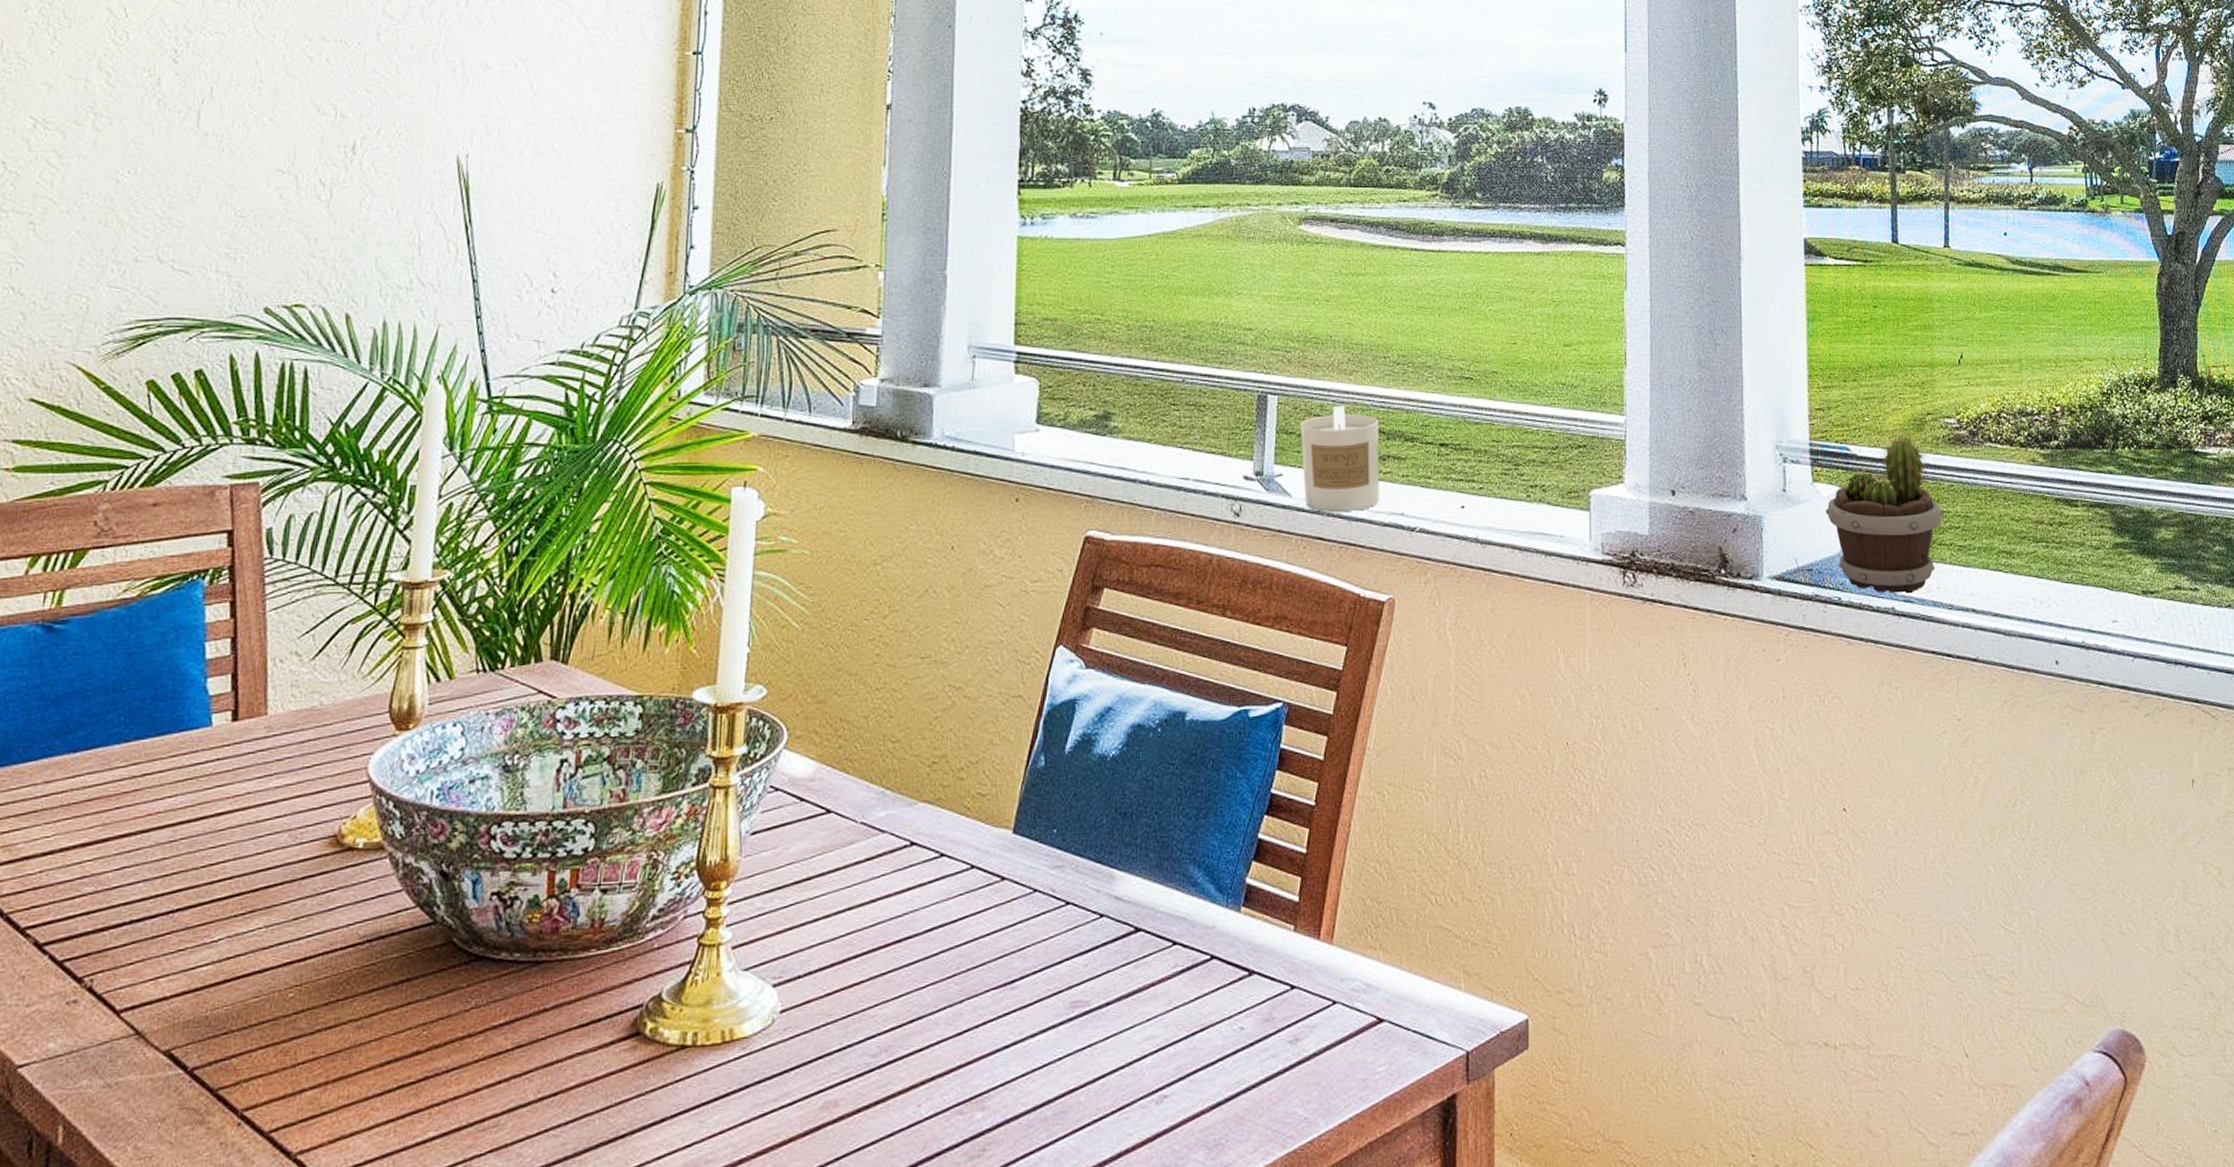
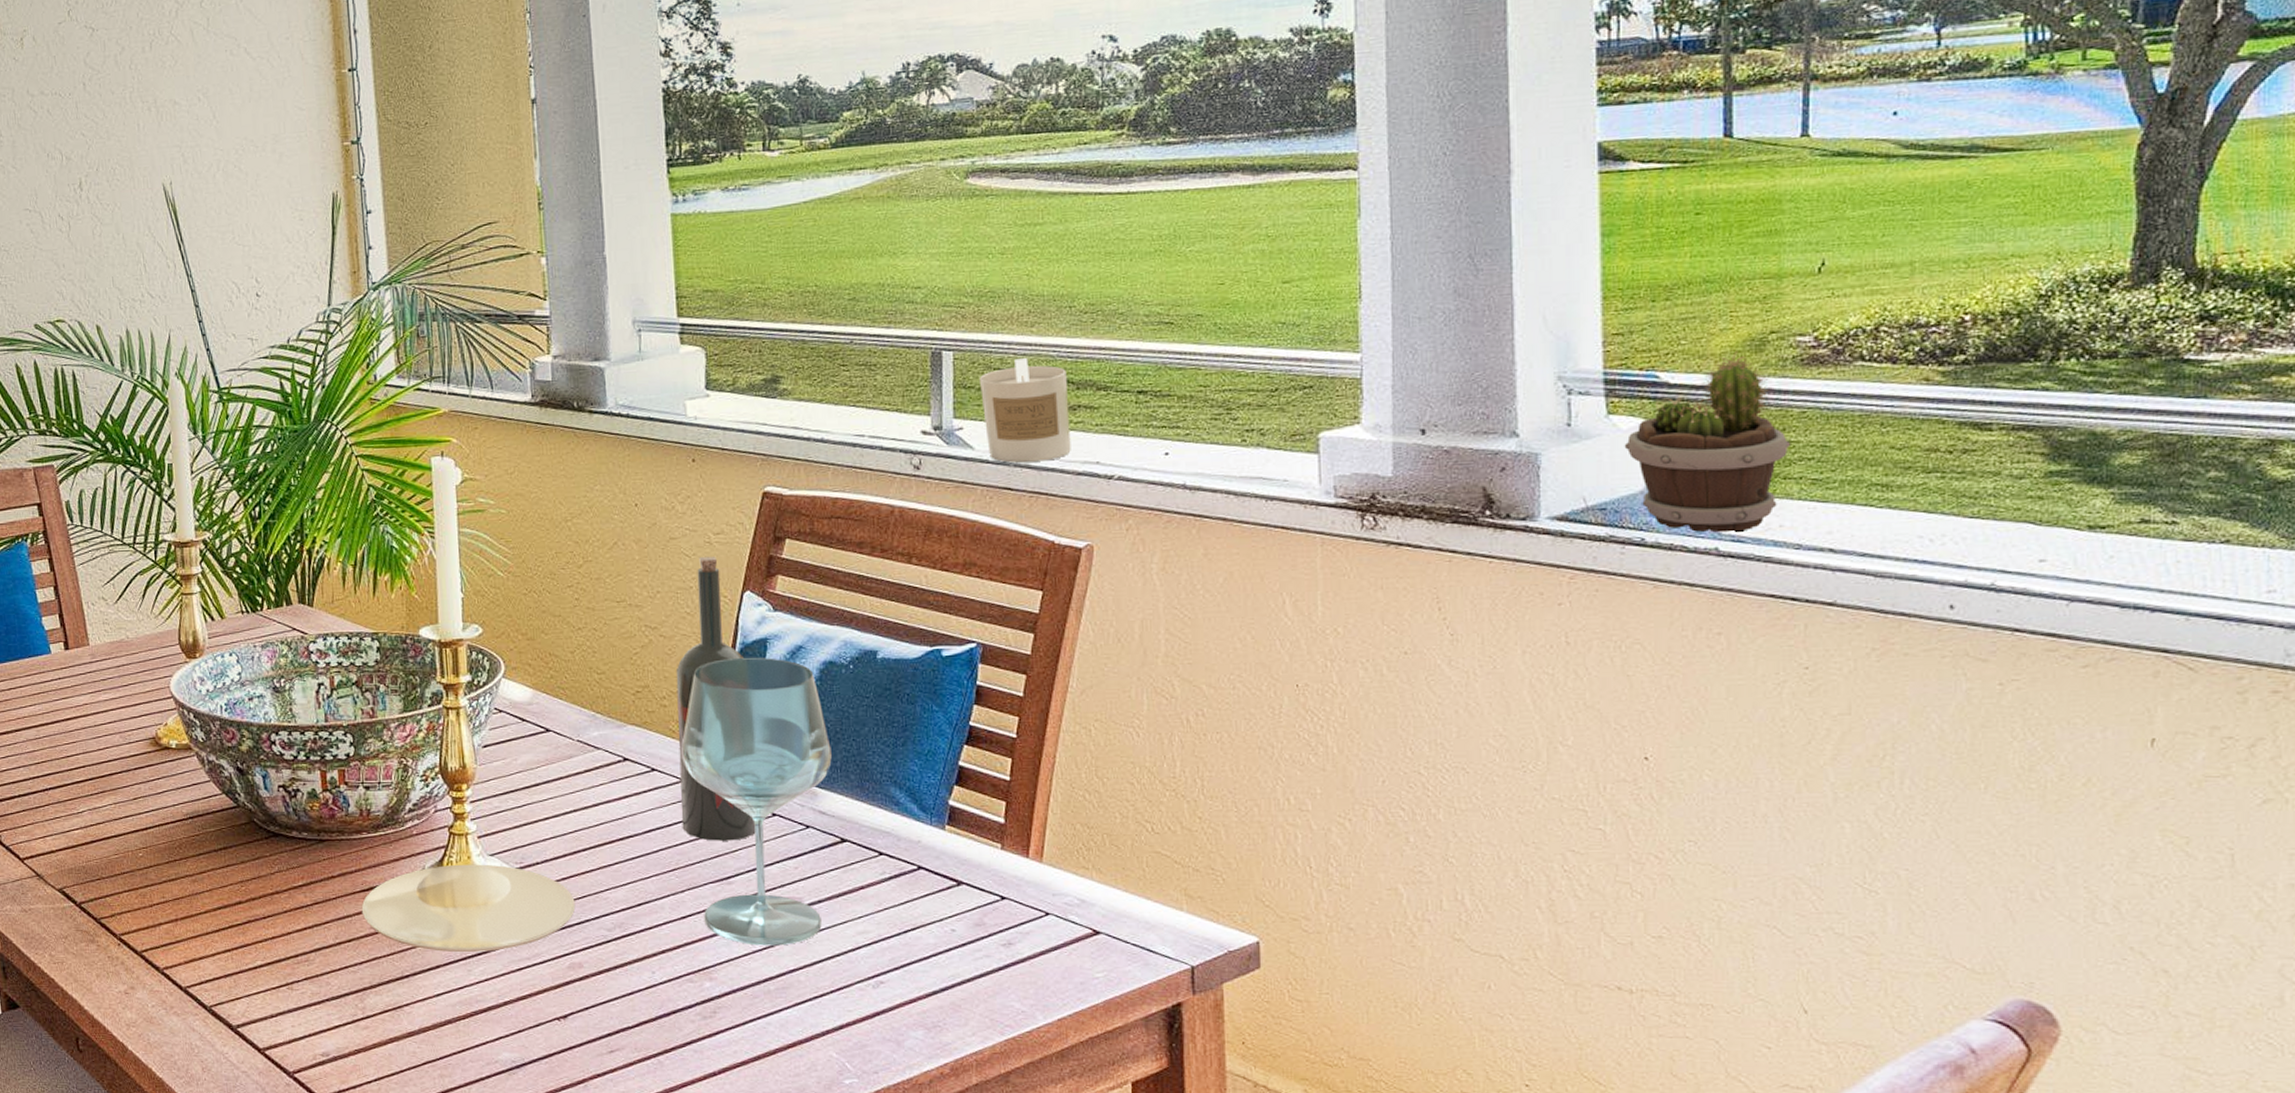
plate: none [576,981,838,1100] -> present [361,864,576,953]
wine bottle: none [967,607,1050,938] -> present [675,557,756,841]
wine glass: none [975,720,1134,1063] -> present [681,657,833,946]

